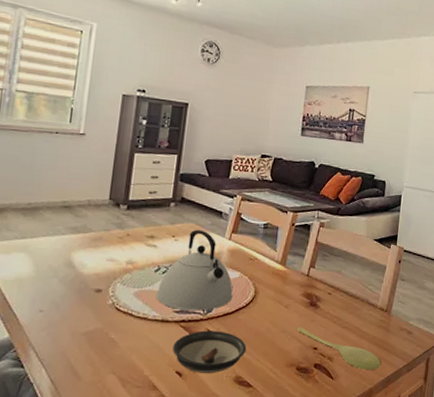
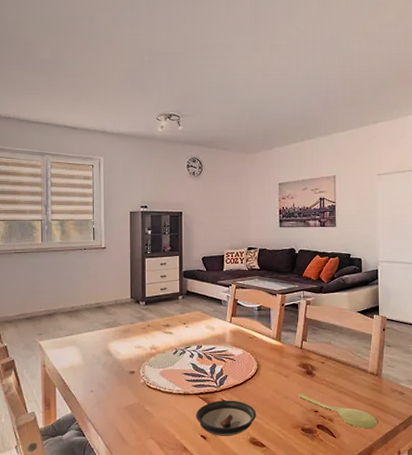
kettle: present [156,229,233,311] -> none [177,316,239,385]

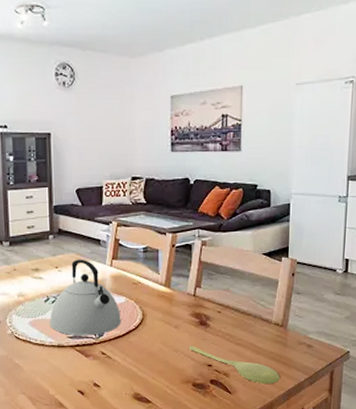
kettle: none [177,316,239,385] -> present [49,259,121,336]
saucer: present [196,400,257,436] -> none [72,353,141,391]

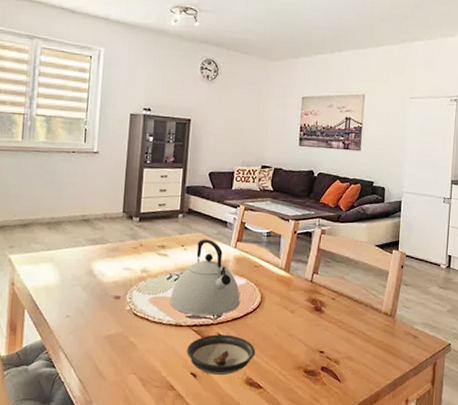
saucer: none [72,353,141,391] -> present [187,334,256,375]
spoon: present [188,346,280,385] -> none [302,331,387,374]

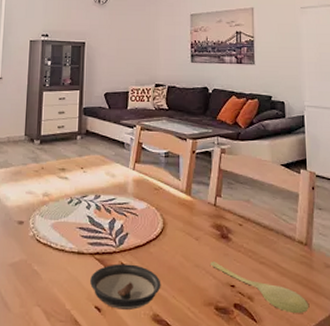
kettle: present [169,239,240,316] -> none [71,161,142,243]
spoon: none [302,331,387,374] -> present [210,261,308,314]

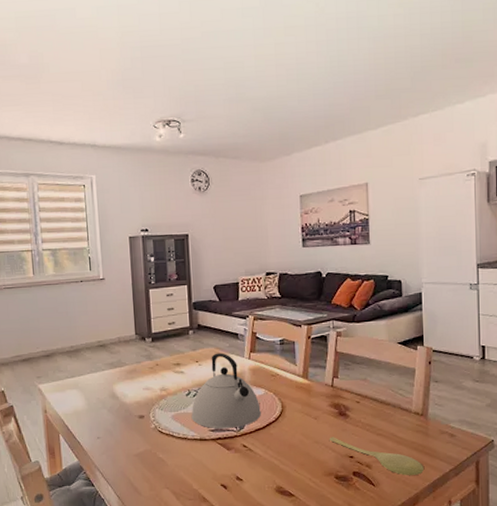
kettle: none [71,161,142,243] -> present [191,352,261,429]
saucer: present [90,264,161,310] -> none [214,445,283,485]

